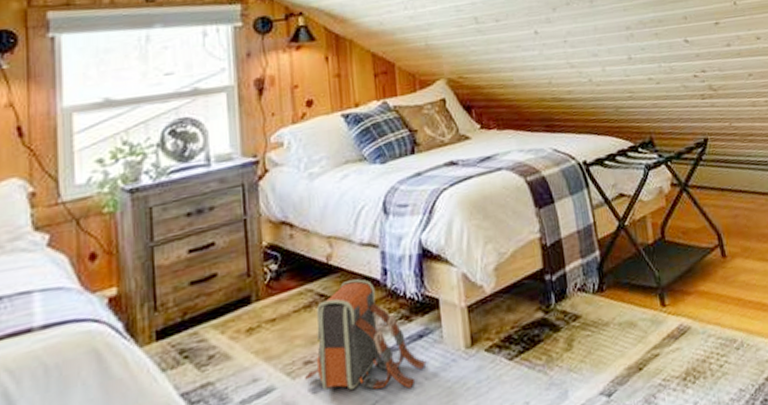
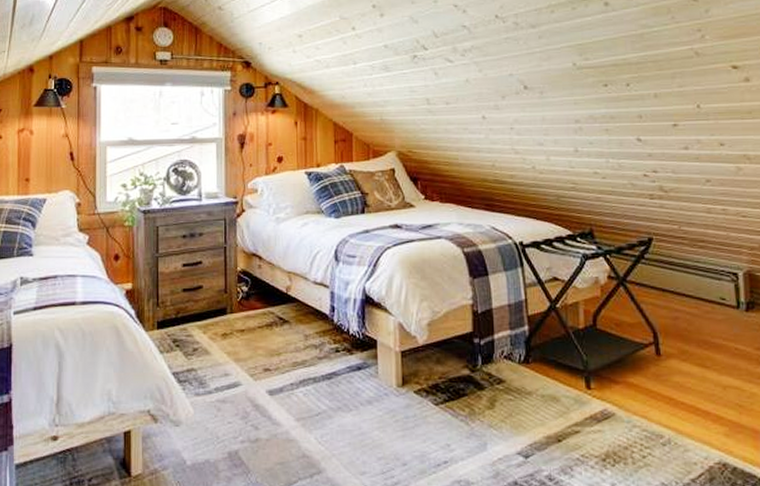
backpack: present [304,279,427,390] -> none [263,311,363,409]

